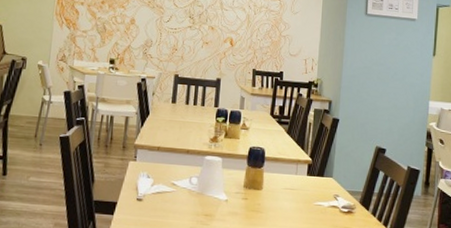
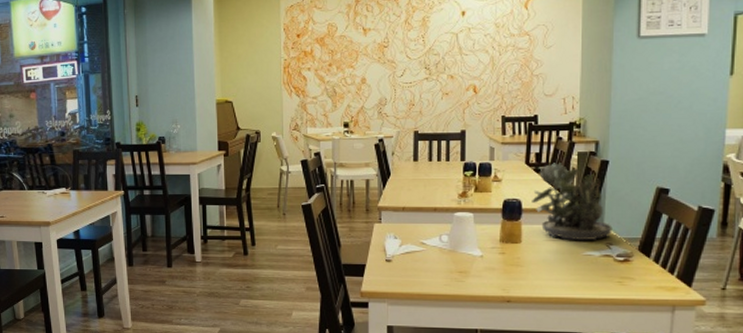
succulent plant: none [274,116,340,192] -> present [532,163,613,241]

